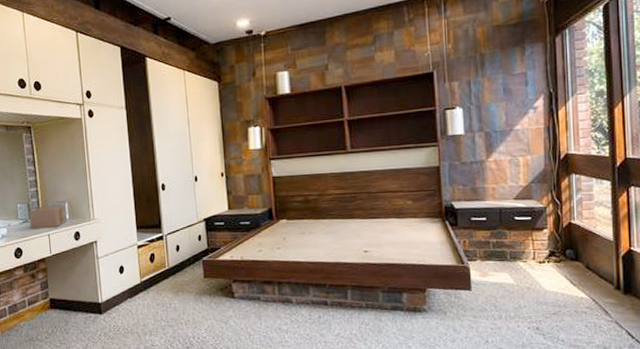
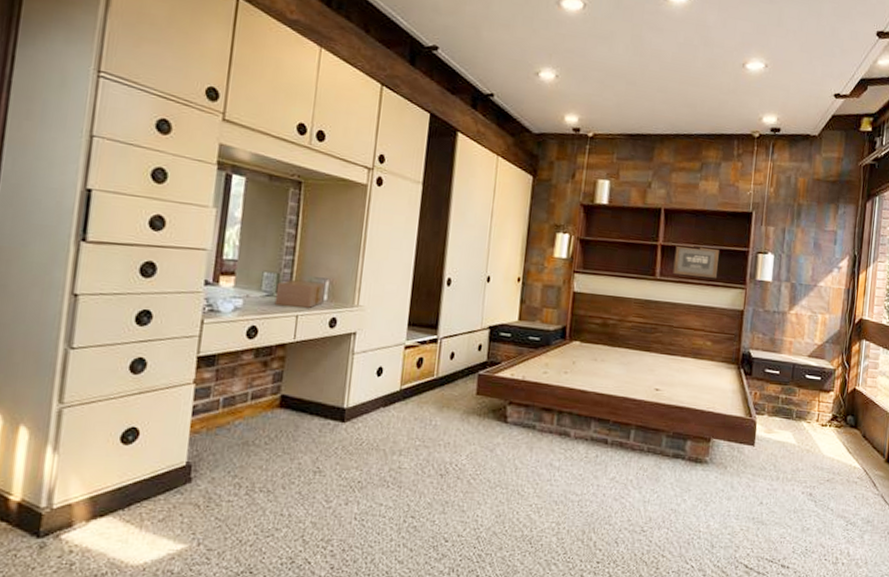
picture frame: none [361,112,407,145] -> present [673,244,719,279]

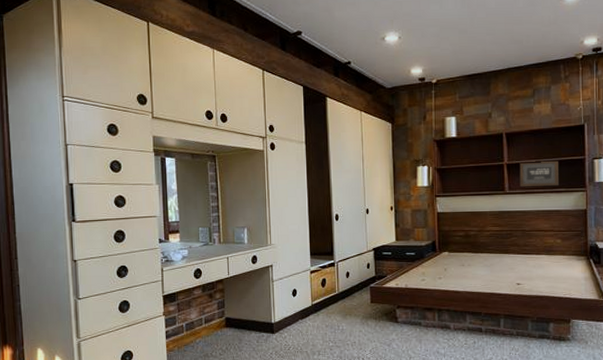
jewelry box: present [274,279,326,309] -> none [209,230,245,252]

